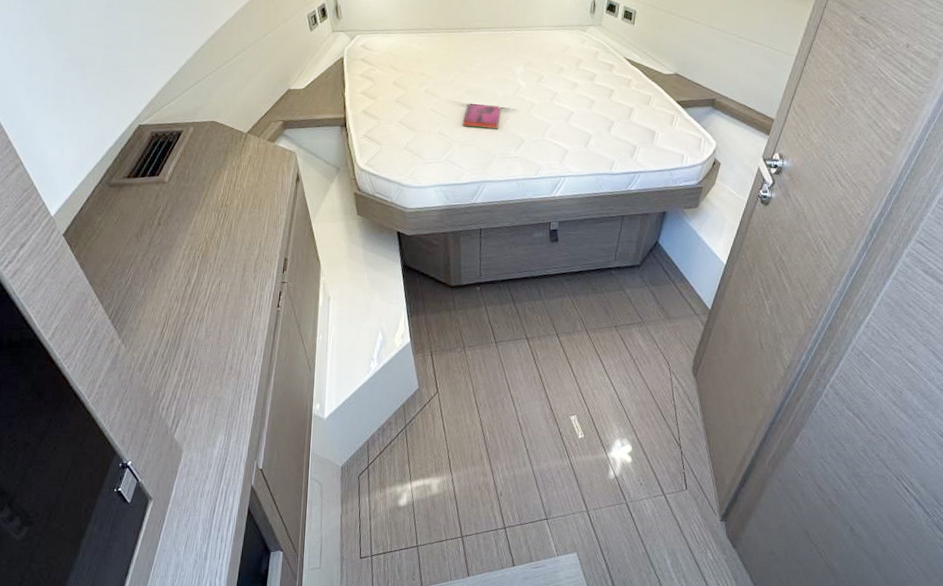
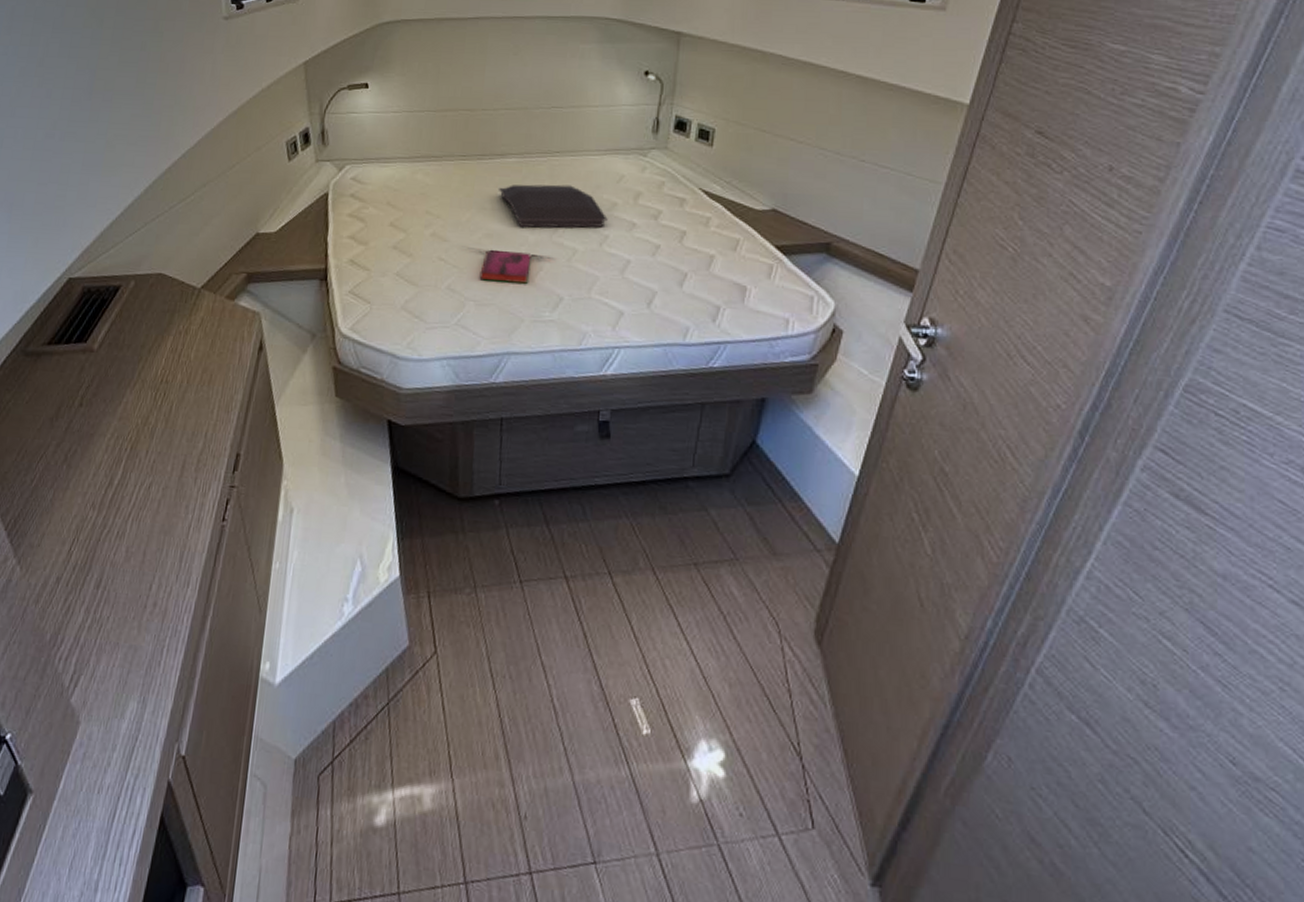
serving tray: none [475,52,557,87] -> present [497,184,608,228]

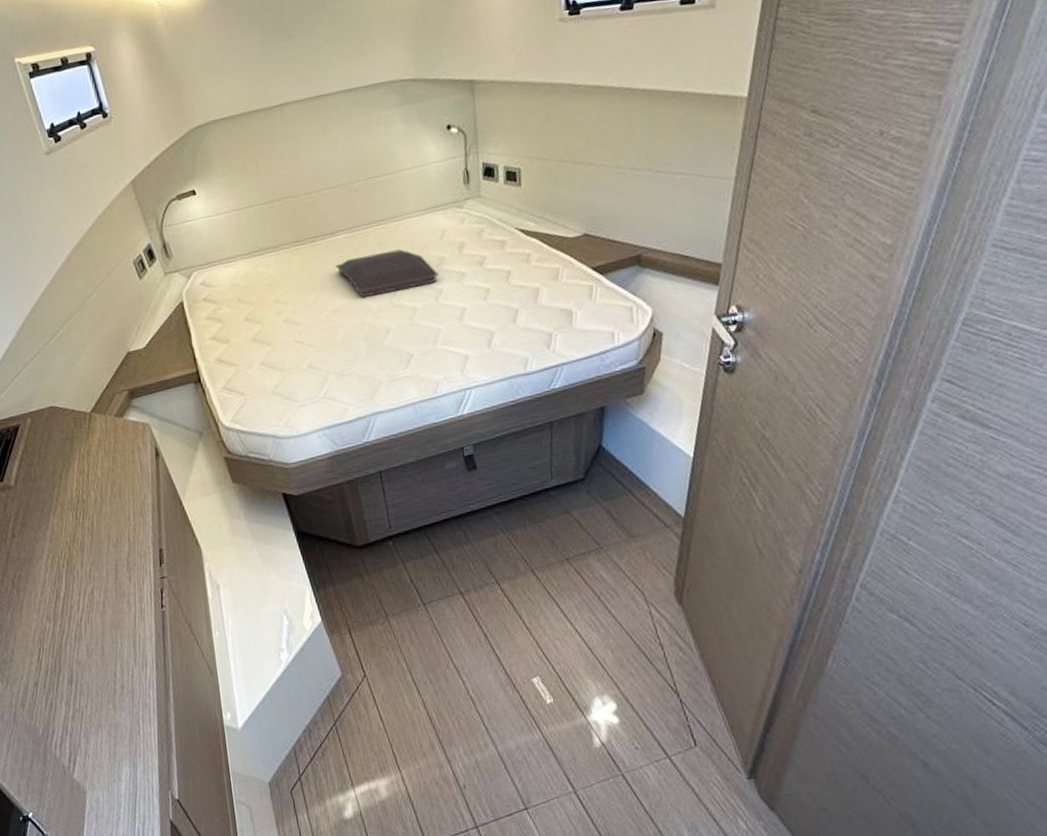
hardback book: present [479,250,532,284] -> none [334,320,379,354]

